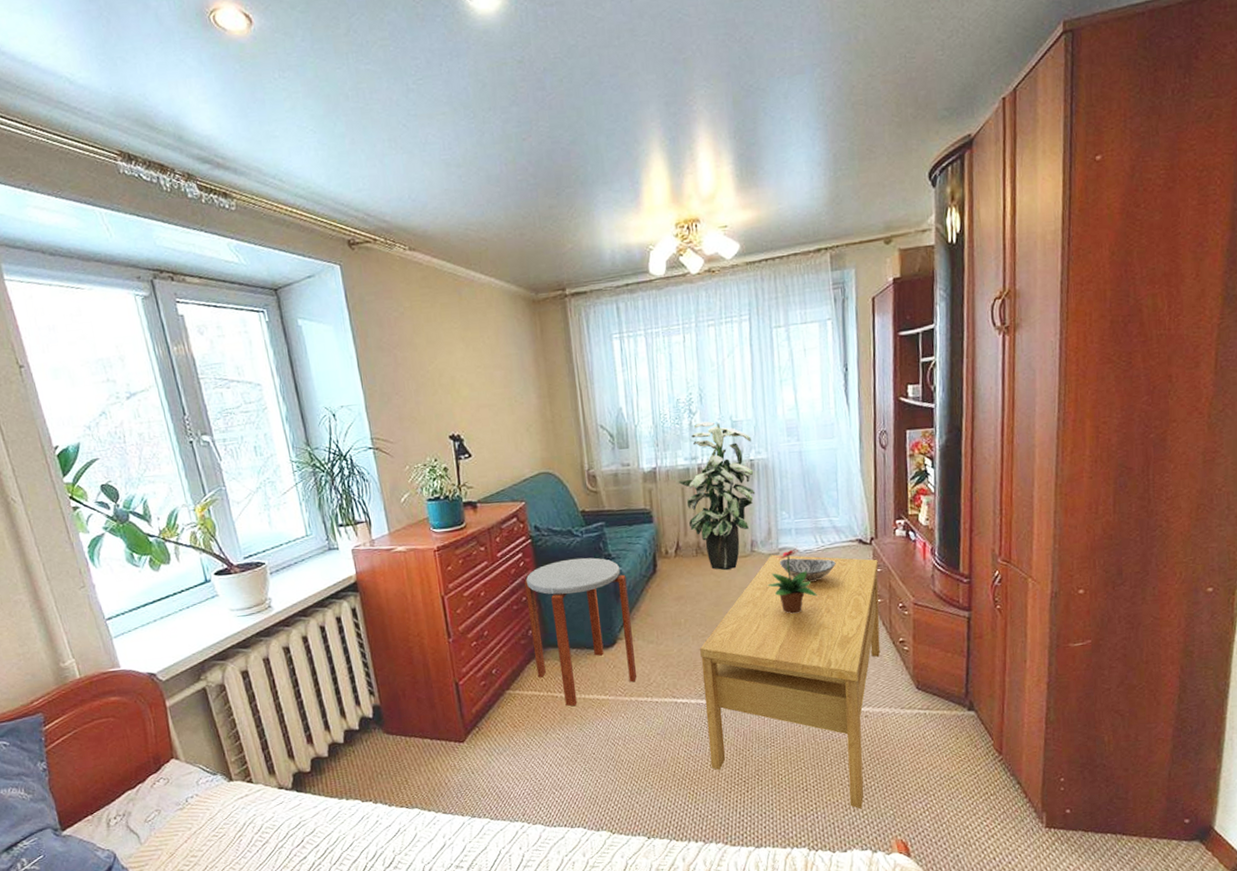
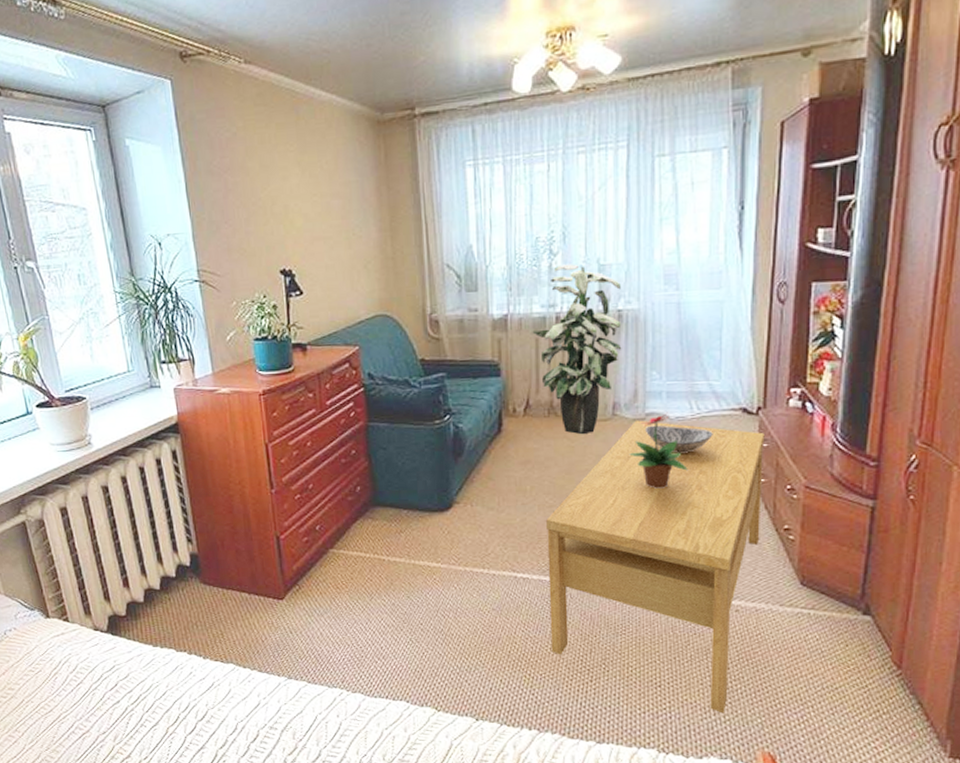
side table: present [524,557,637,707] -> none [354,411,474,572]

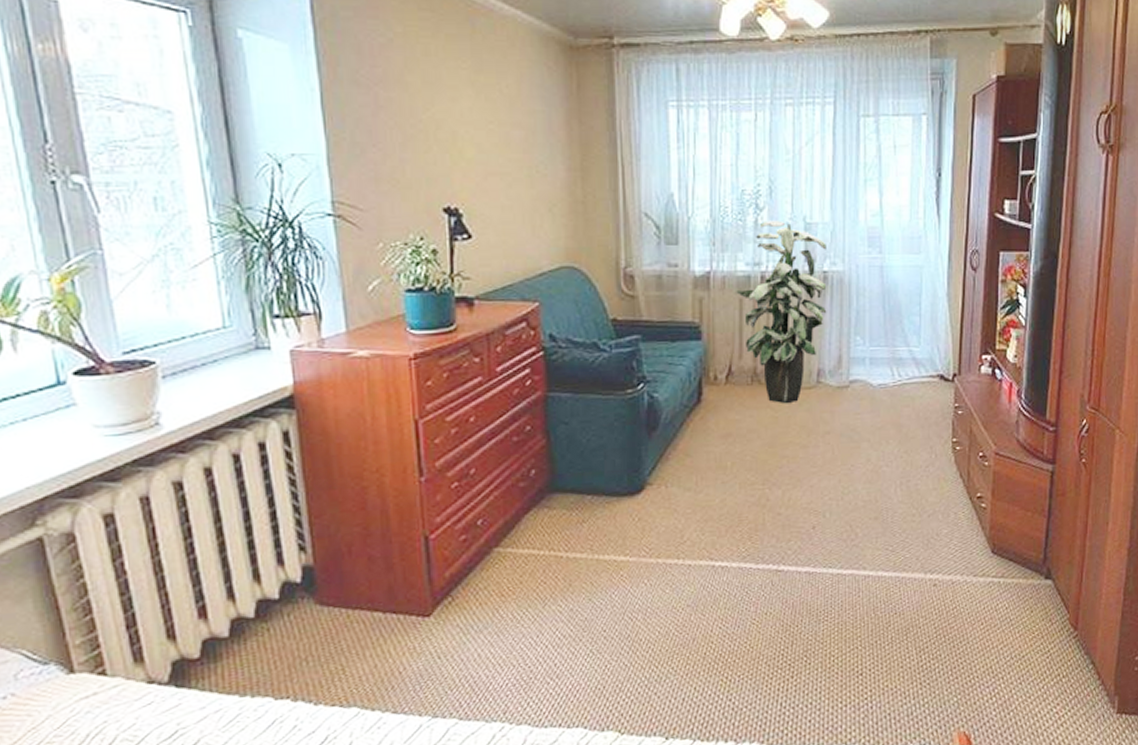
coffee table: present [546,420,765,714] -> none [748,387,960,697]
potted flower: present [629,412,688,489] -> none [833,379,890,460]
decorative bowl: present [645,425,713,453] -> none [848,392,913,422]

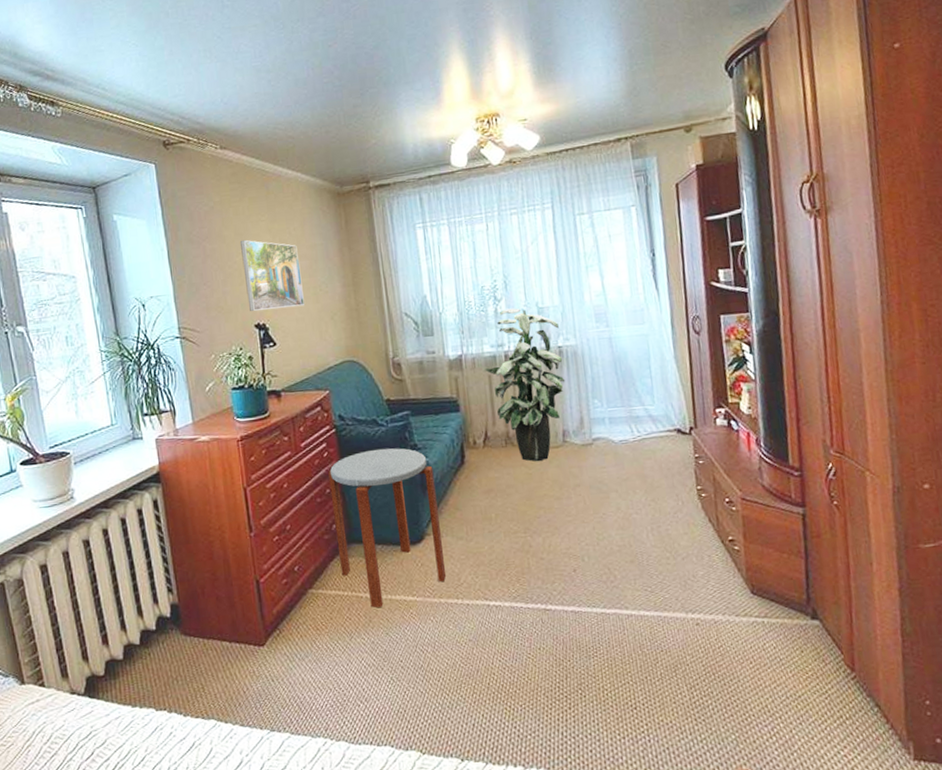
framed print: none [430,91,514,191] -> present [240,239,304,311]
side table: none [530,378,668,570] -> present [328,448,447,608]

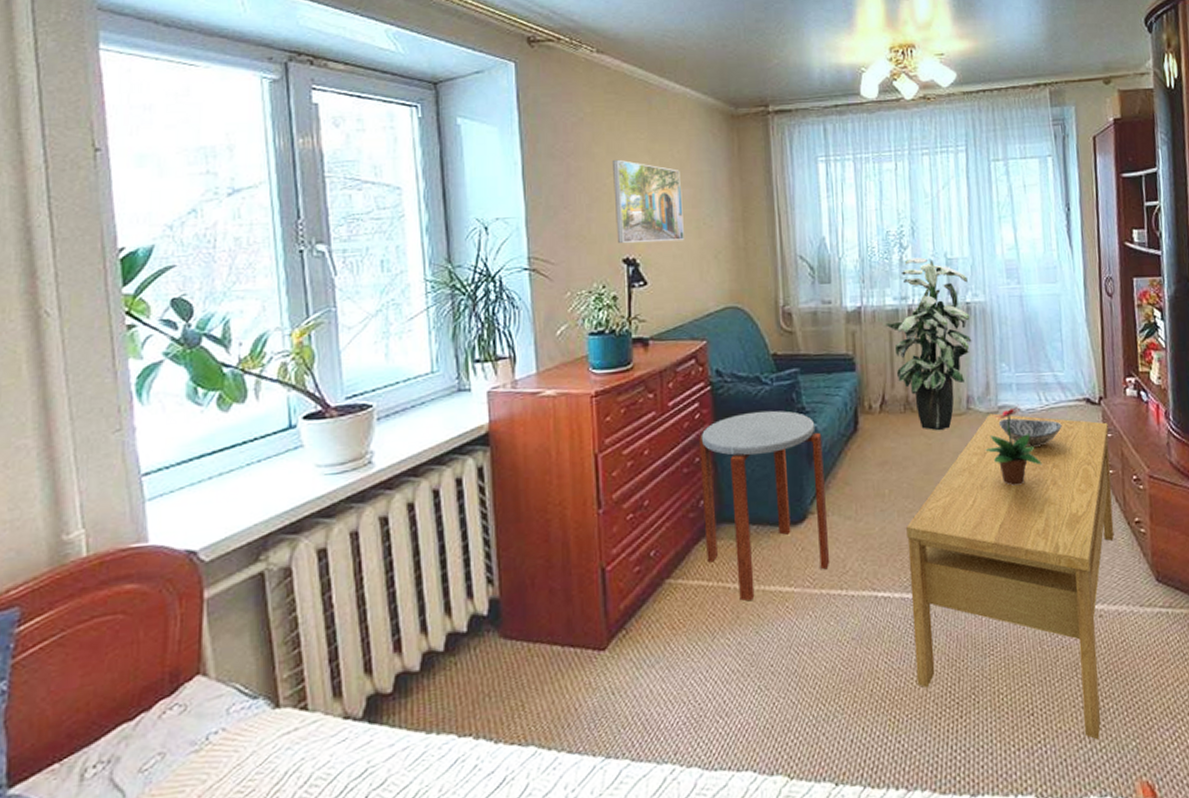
coffee table: none [512,445,709,732] -> present [906,413,1115,740]
potted flower: none [582,436,636,509] -> present [985,404,1042,486]
decorative bowl: none [593,448,654,475] -> present [998,418,1062,447]

